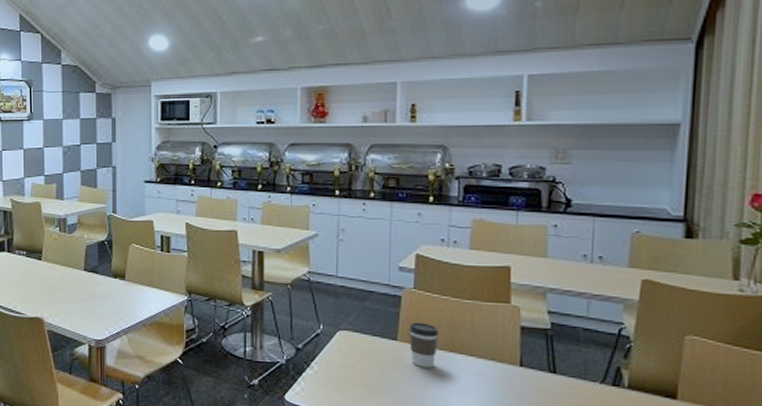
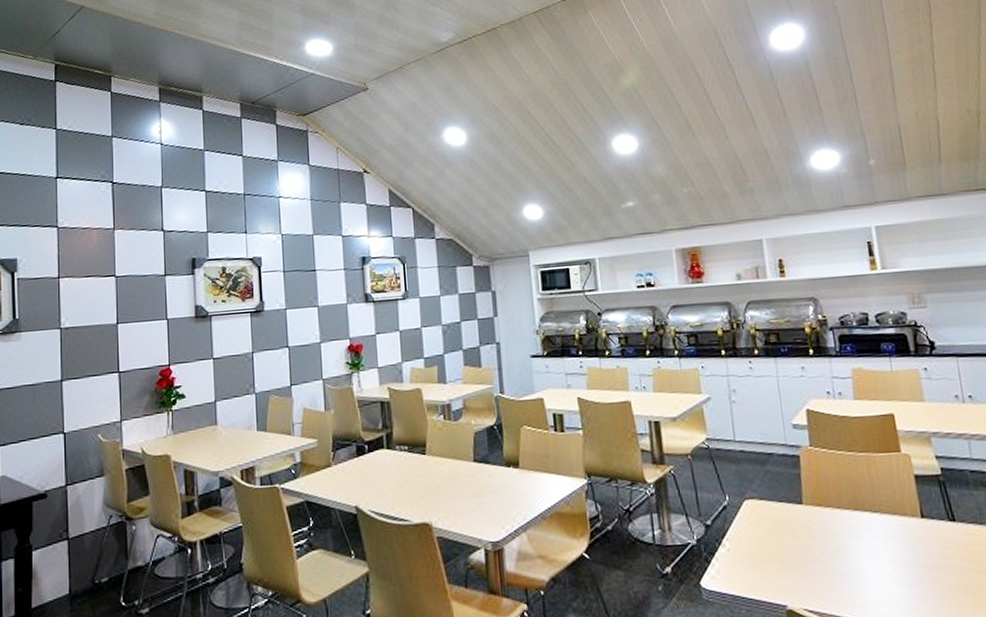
coffee cup: present [409,322,440,368] -> none [812,481,843,531]

